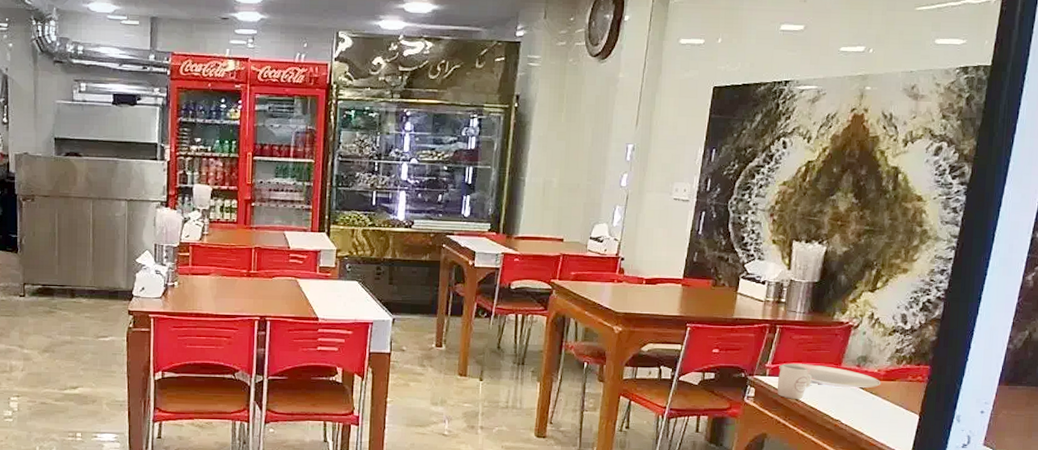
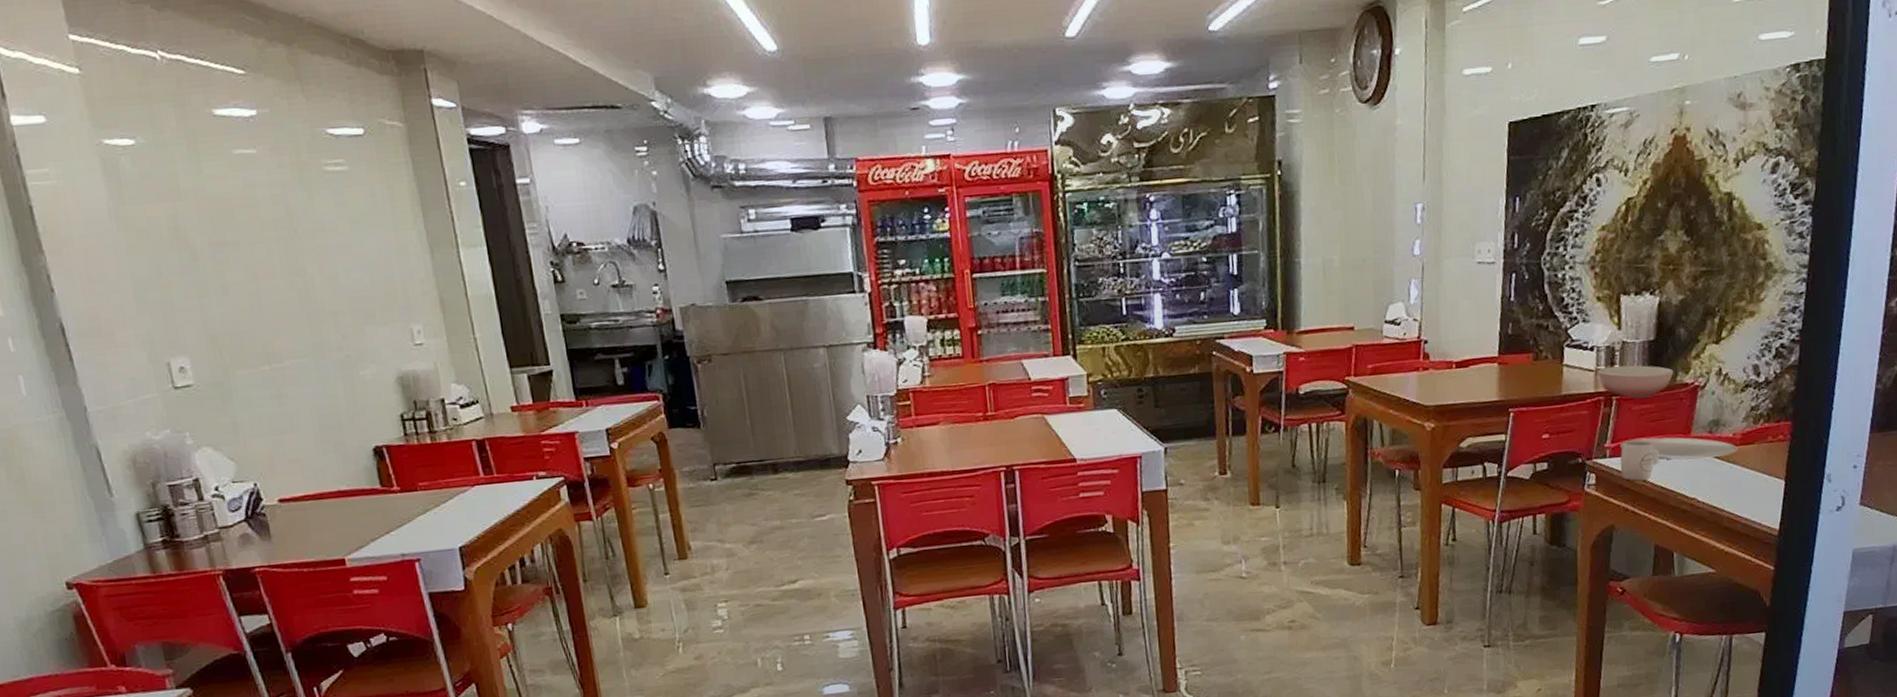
bowl: none [766,300,832,330] -> present [1598,365,1674,399]

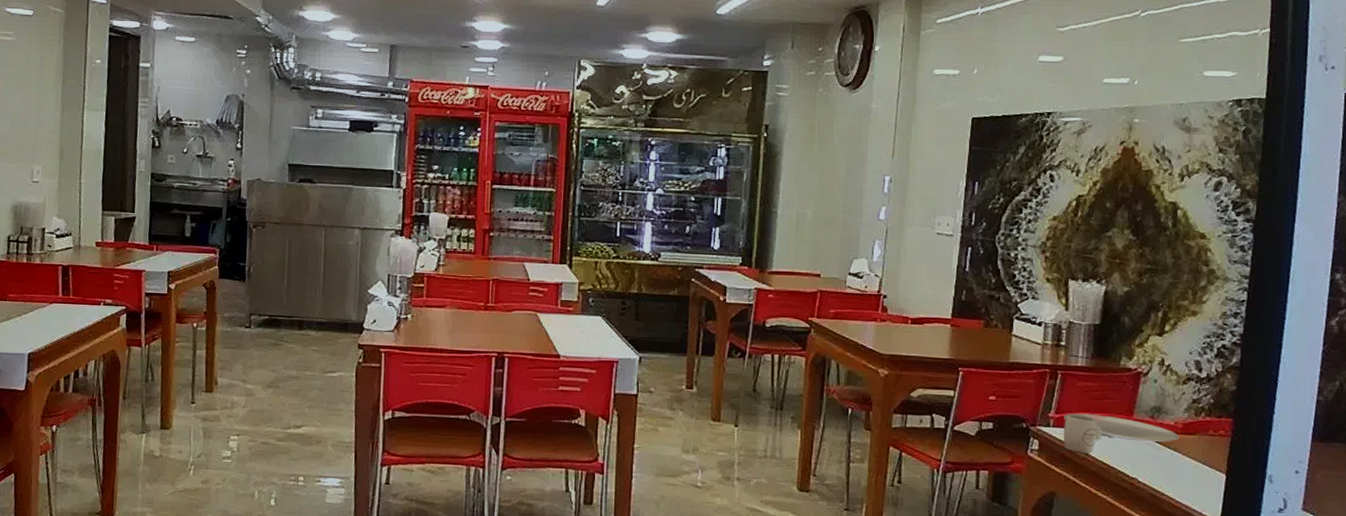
bowl: present [1598,365,1674,399] -> none [1045,343,1118,376]

